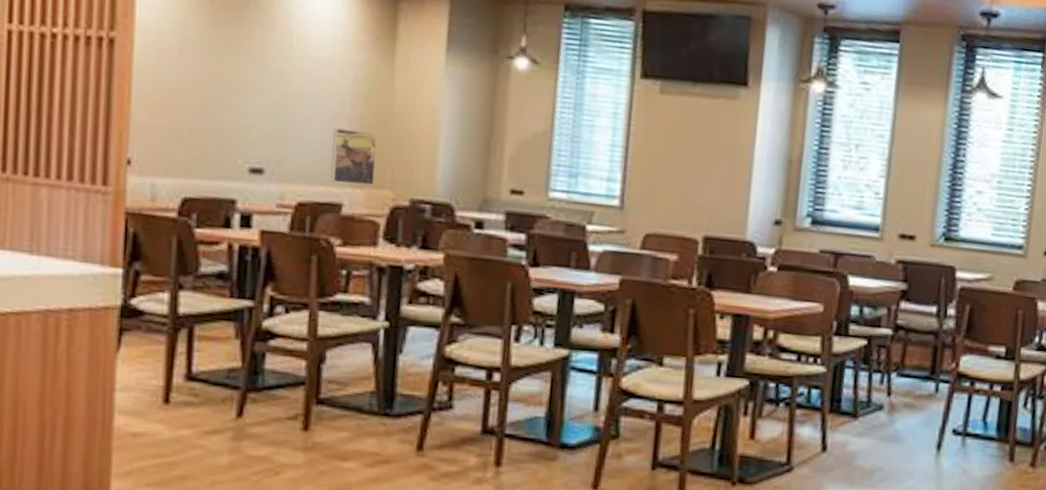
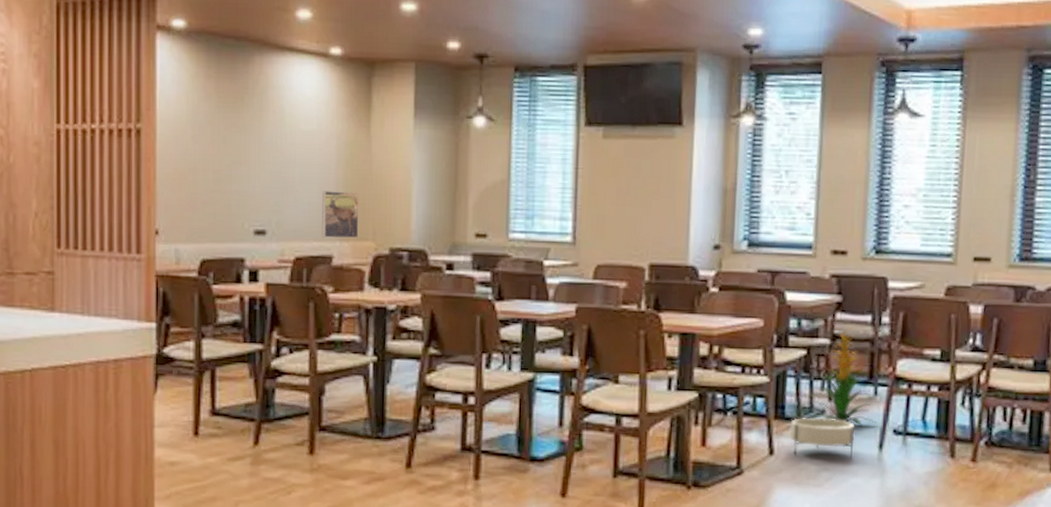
planter: none [844,412,914,458] -> present [789,417,856,458]
indoor plant: none [867,318,935,424] -> present [809,328,876,426]

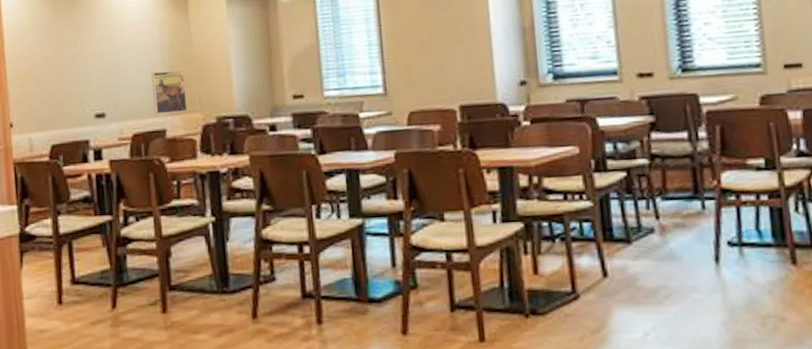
planter: present [789,417,856,458] -> none [620,236,689,277]
indoor plant: present [809,328,876,426] -> none [636,146,708,241]

